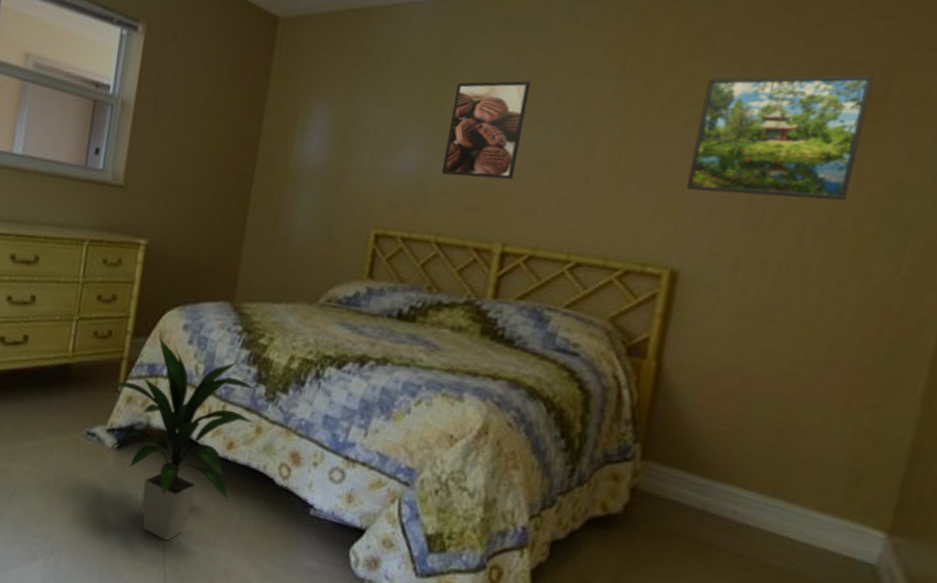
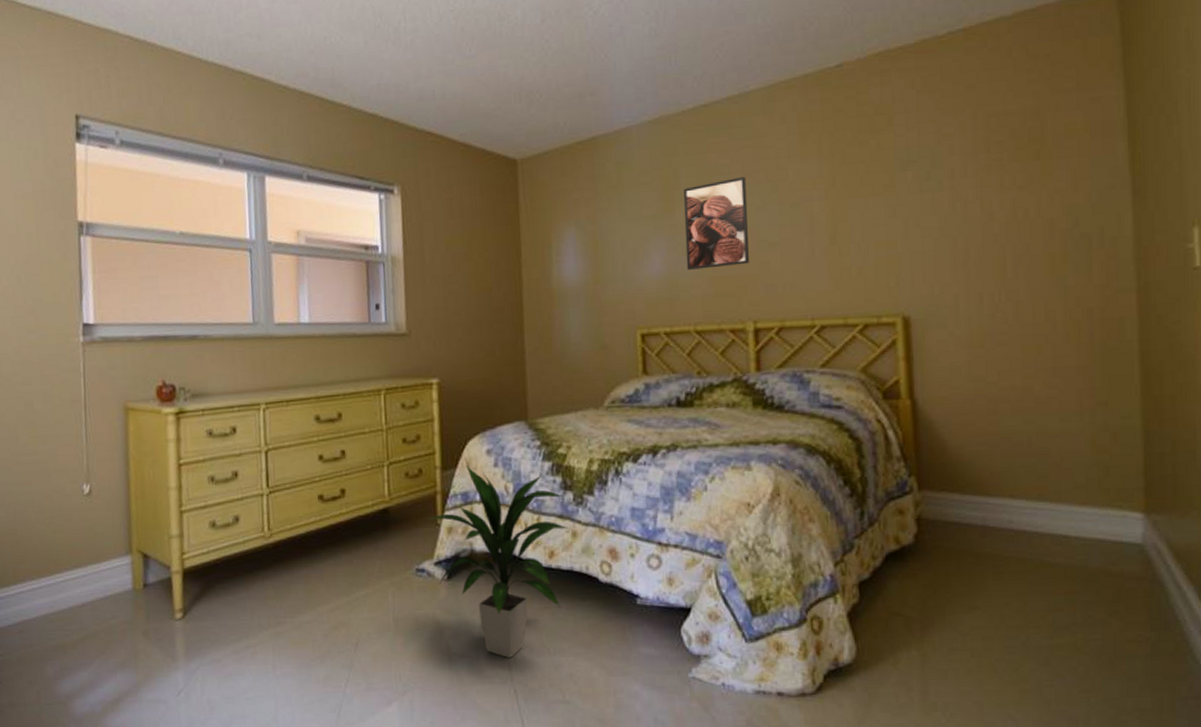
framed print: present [686,74,874,201] -> none [894,120,1032,245]

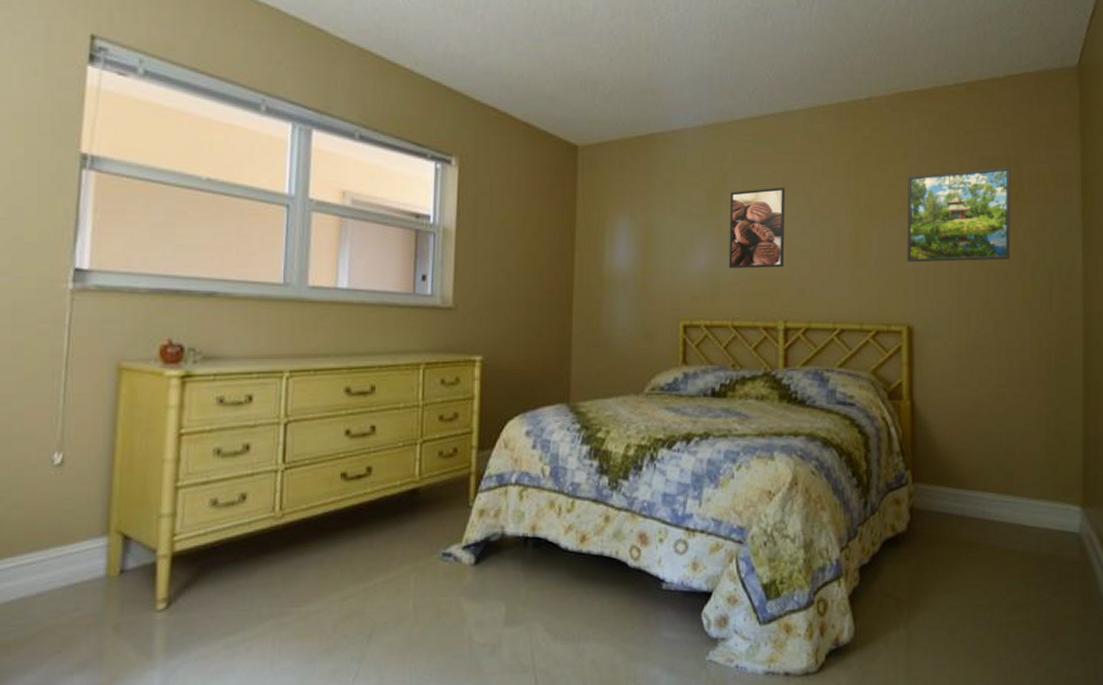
indoor plant: present [427,465,569,658] -> none [459,446,602,646]
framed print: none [894,120,1032,245] -> present [907,167,1011,263]

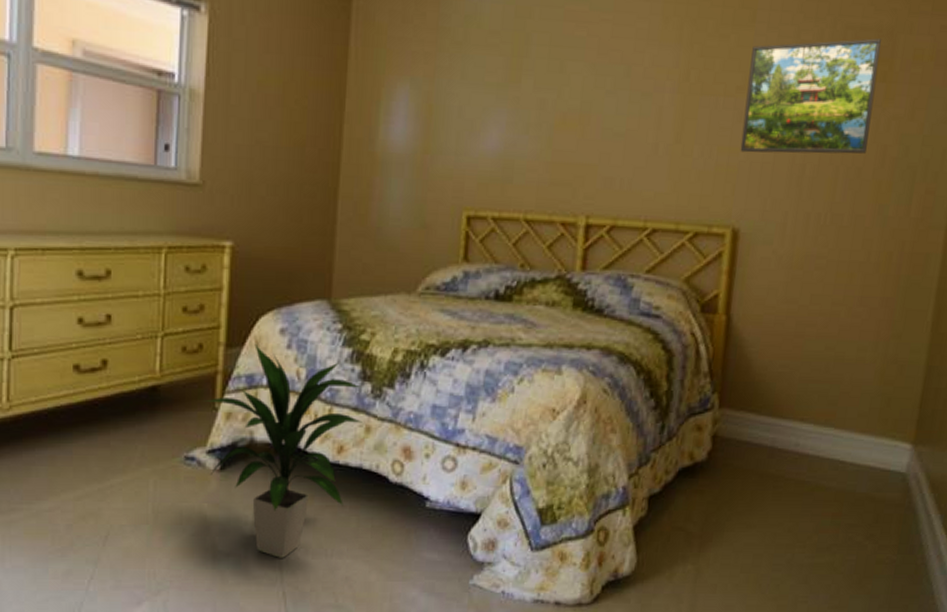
indoor plant: none [459,446,602,646] -> present [204,344,362,558]
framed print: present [728,187,786,269] -> none [525,53,601,153]

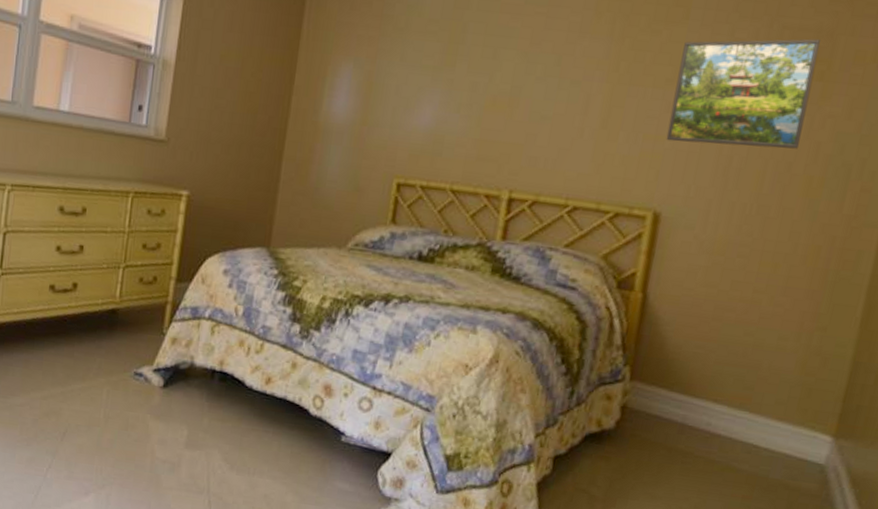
indoor plant: present [204,344,362,558] -> none [154,281,291,471]

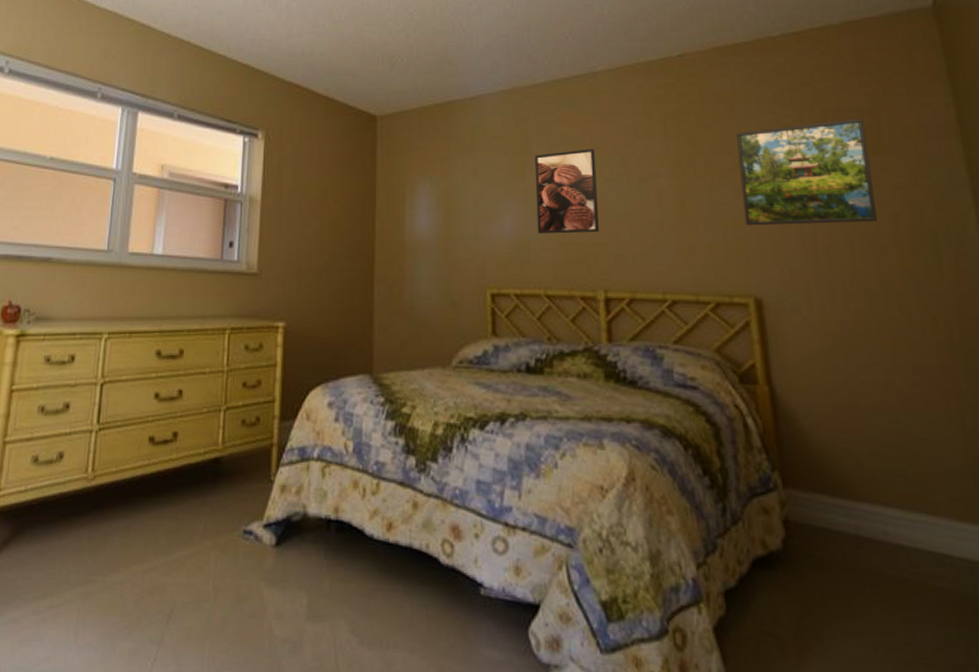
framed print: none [455,43,534,133] -> present [535,148,599,234]

